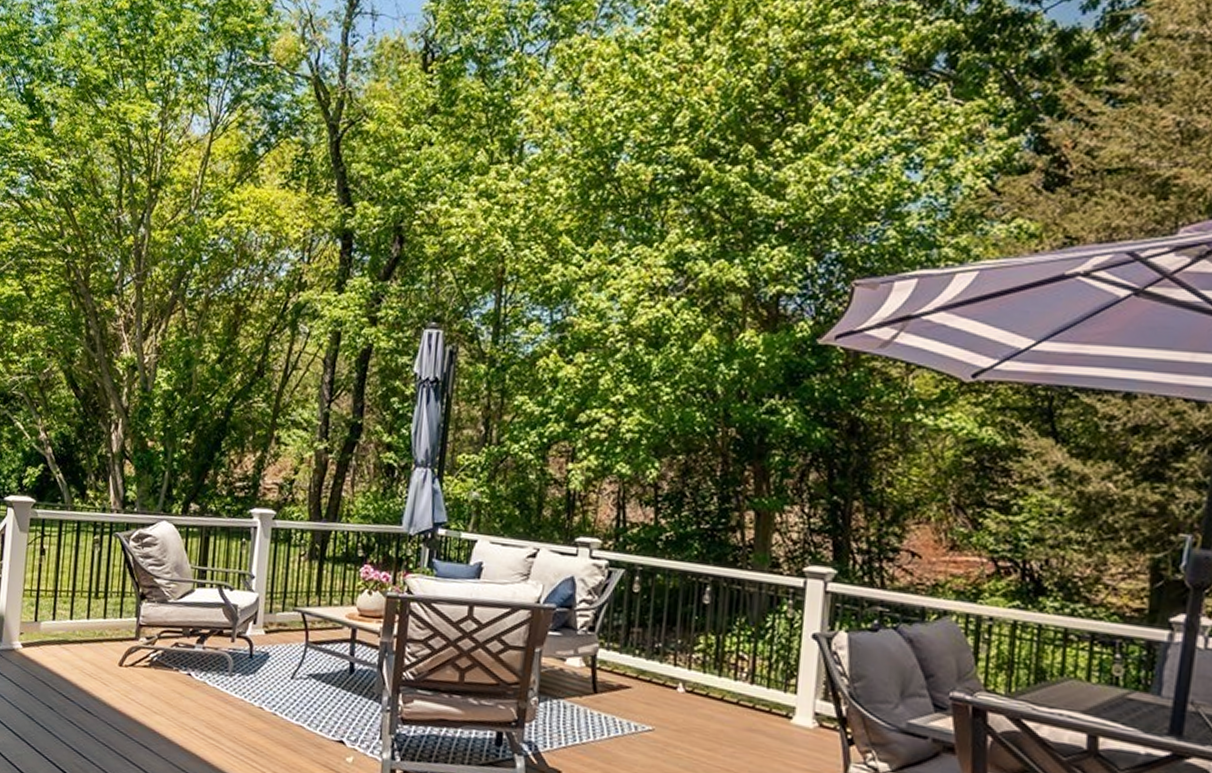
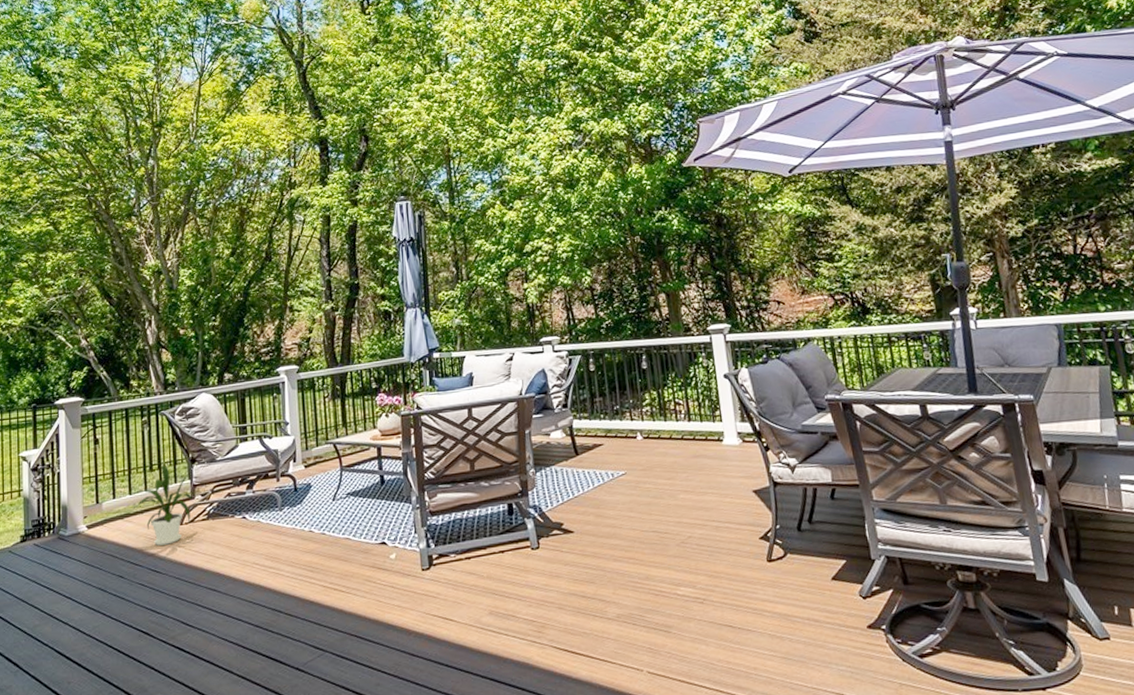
house plant: none [71,594,138,685] -> present [130,465,194,546]

